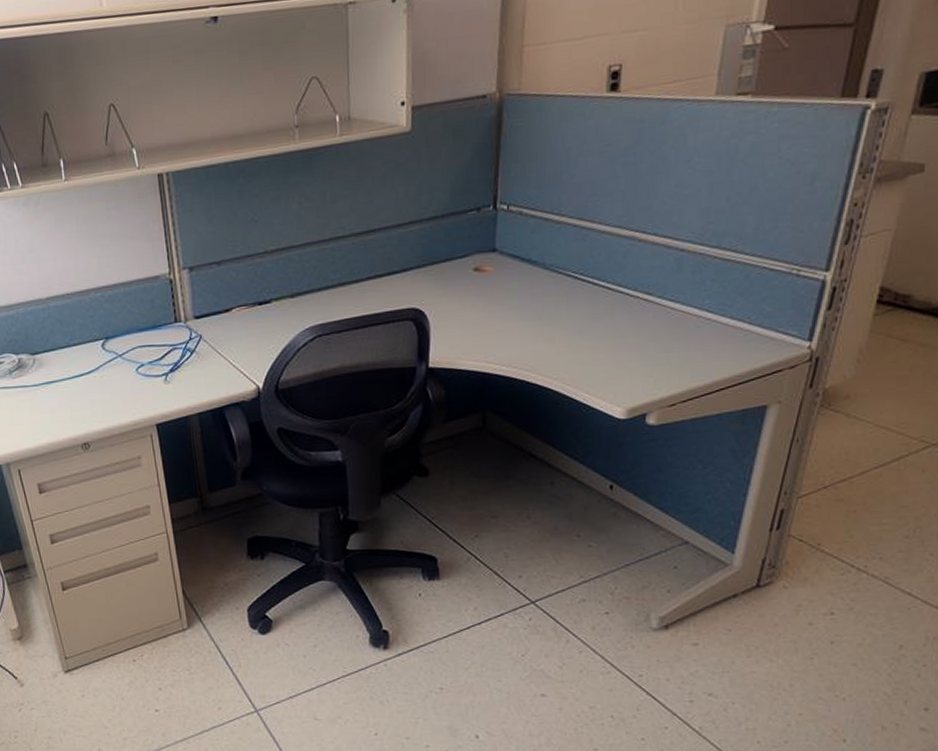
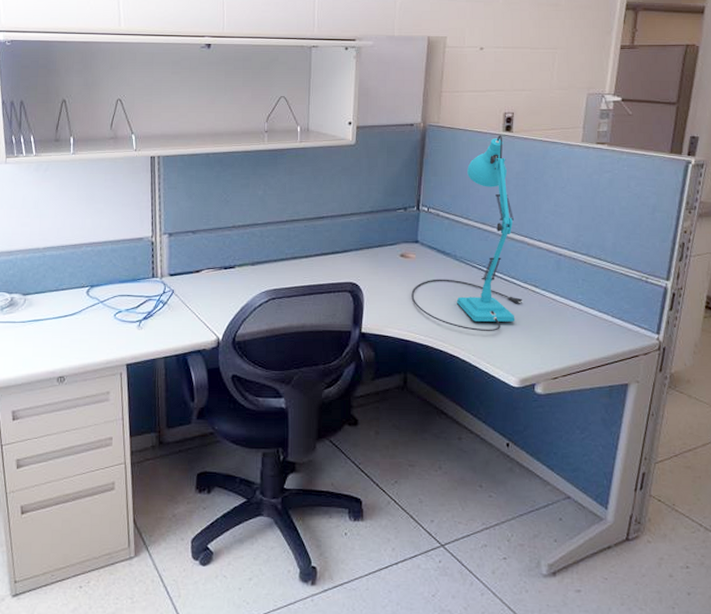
desk lamp: none [489,97,632,356] -> present [411,135,523,332]

